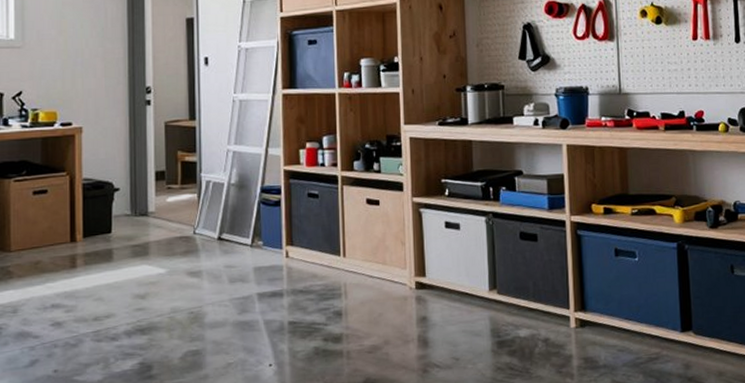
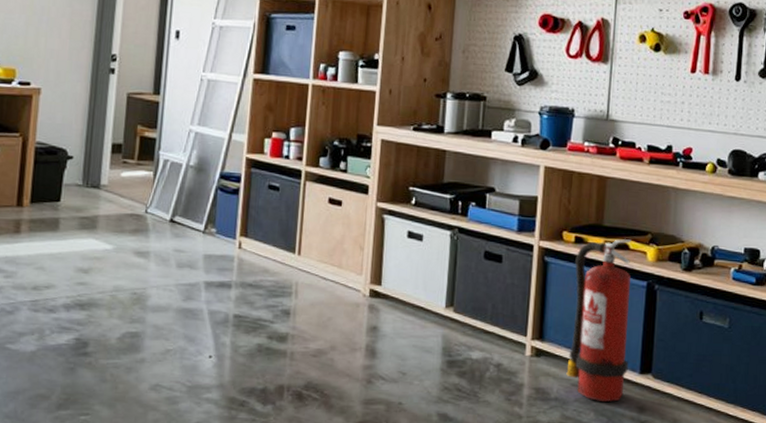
fire extinguisher: none [606,204,670,364] -> present [566,239,632,403]

